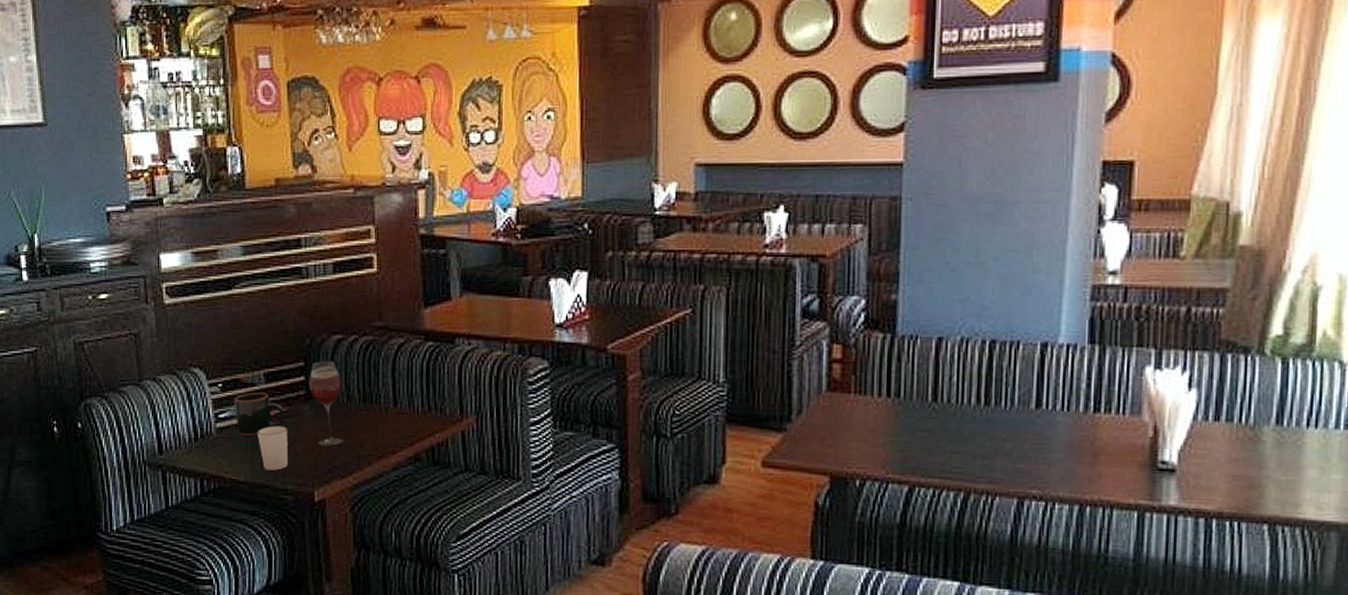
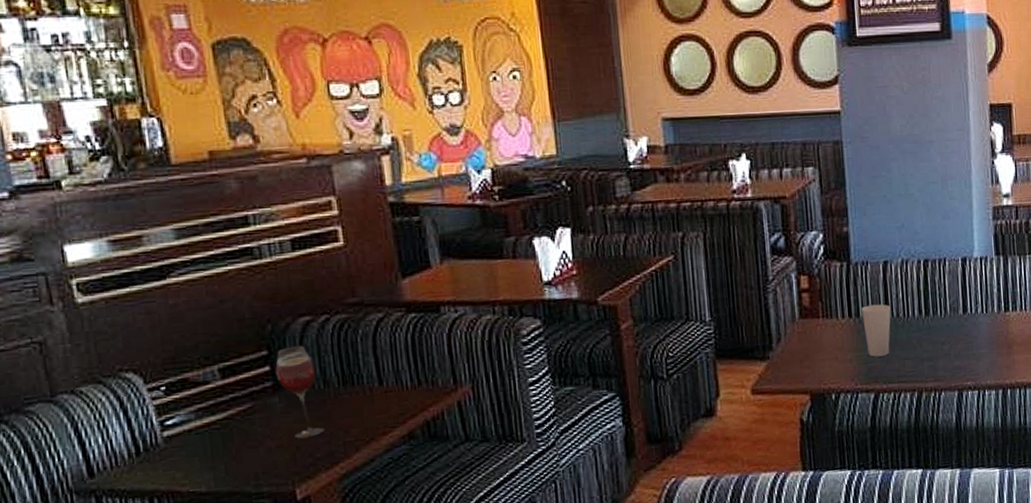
mug: present [234,392,284,436] -> none [183,390,250,442]
cup: present [257,426,289,471] -> none [216,423,260,475]
cup: none [903,385,941,446] -> present [861,304,891,357]

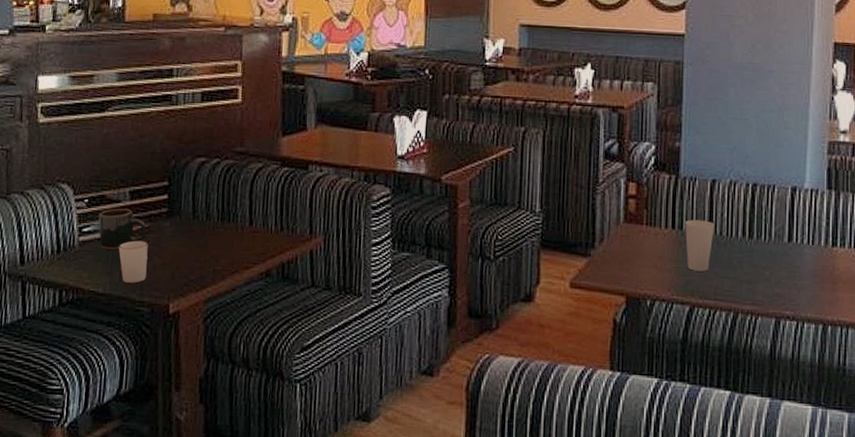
mug: none [183,390,250,442] -> present [98,208,146,250]
cup: none [216,423,260,475] -> present [118,240,149,283]
wineglass: present [275,345,326,439] -> none [171,181,203,261]

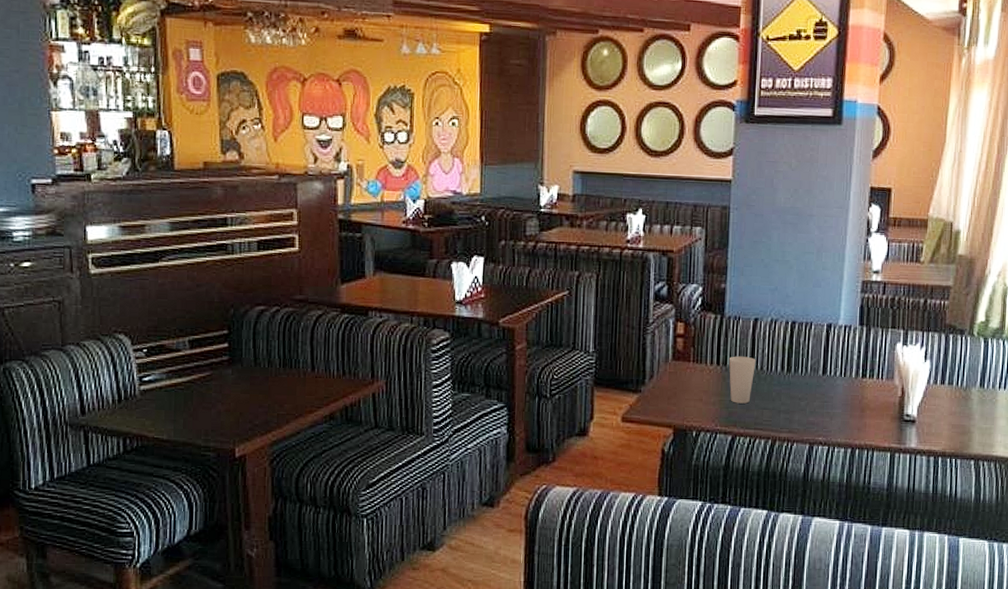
mug: present [98,208,146,250] -> none [158,357,208,398]
cup: present [118,240,149,283] -> none [180,388,212,429]

